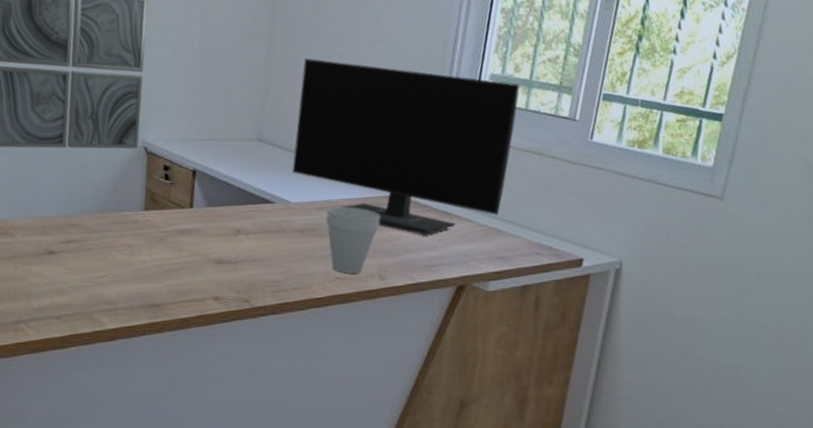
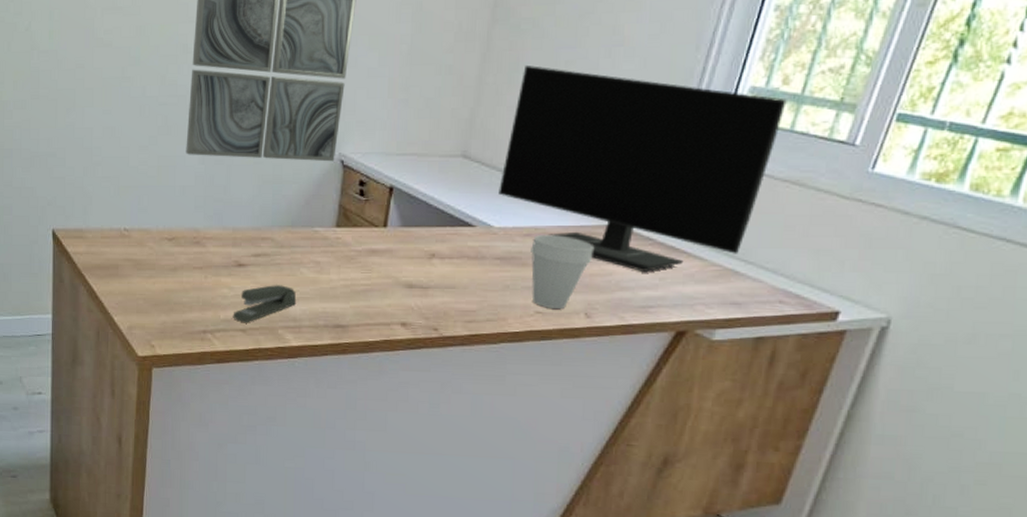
stapler: none [46,269,111,309] -> present [233,285,297,322]

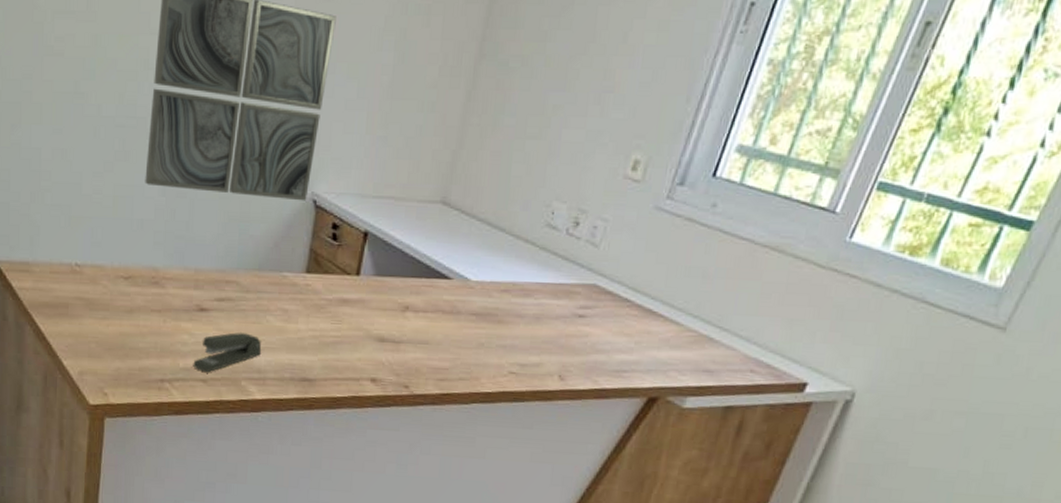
monitor: present [498,64,787,273] -> none [477,106,773,336]
cup: present [531,234,595,310] -> none [506,290,572,371]

